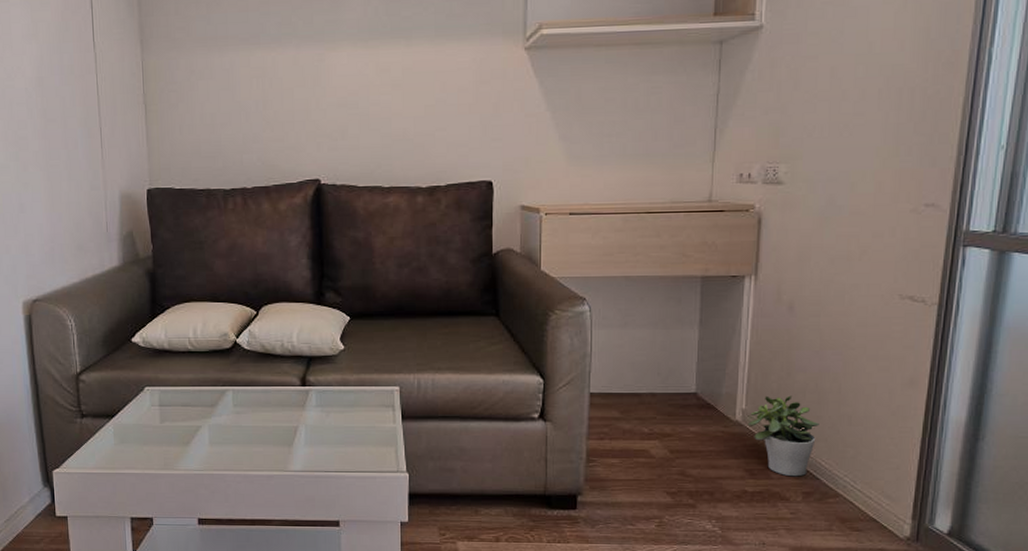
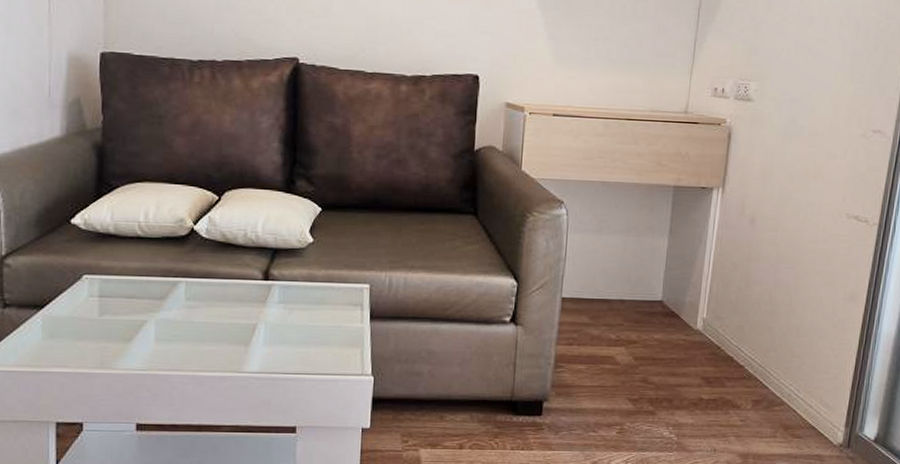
potted plant: present [747,395,819,477] -> none [707,305,771,385]

